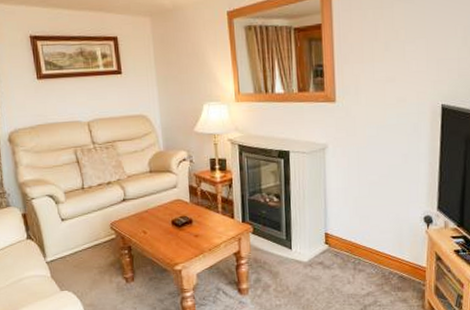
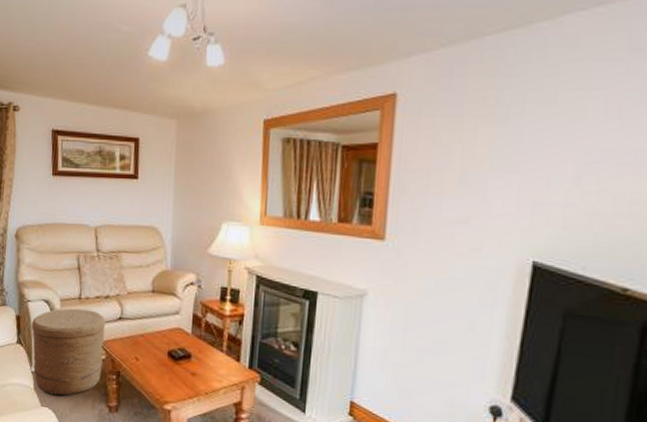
basket: none [38,197,114,279] -> present [31,308,106,396]

